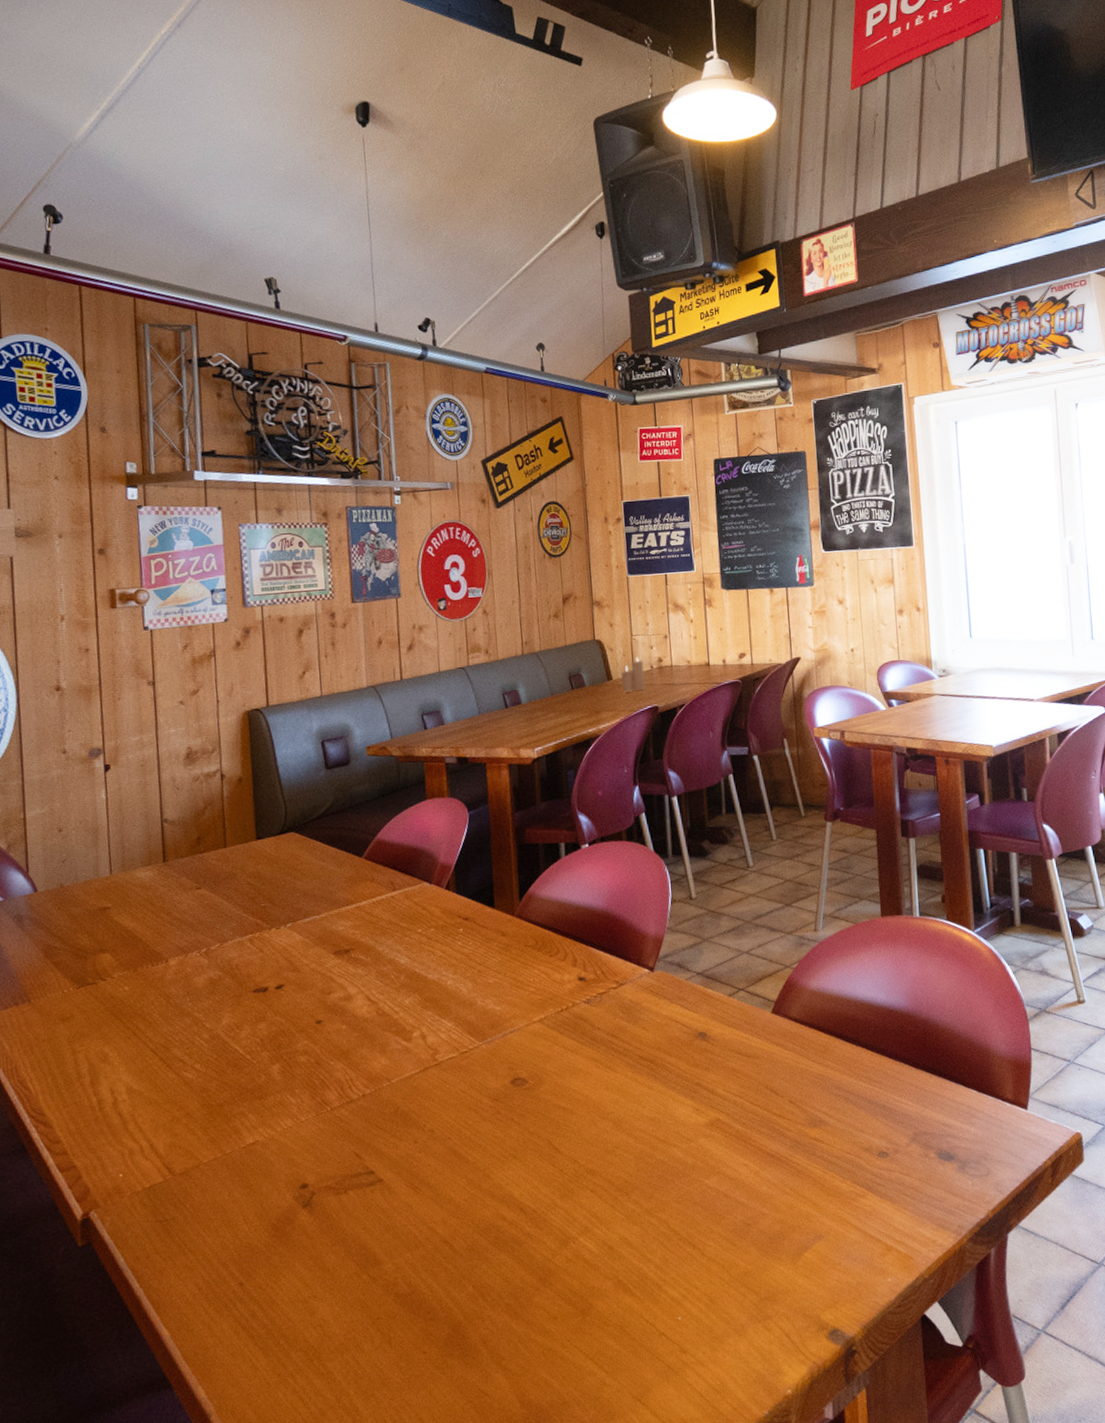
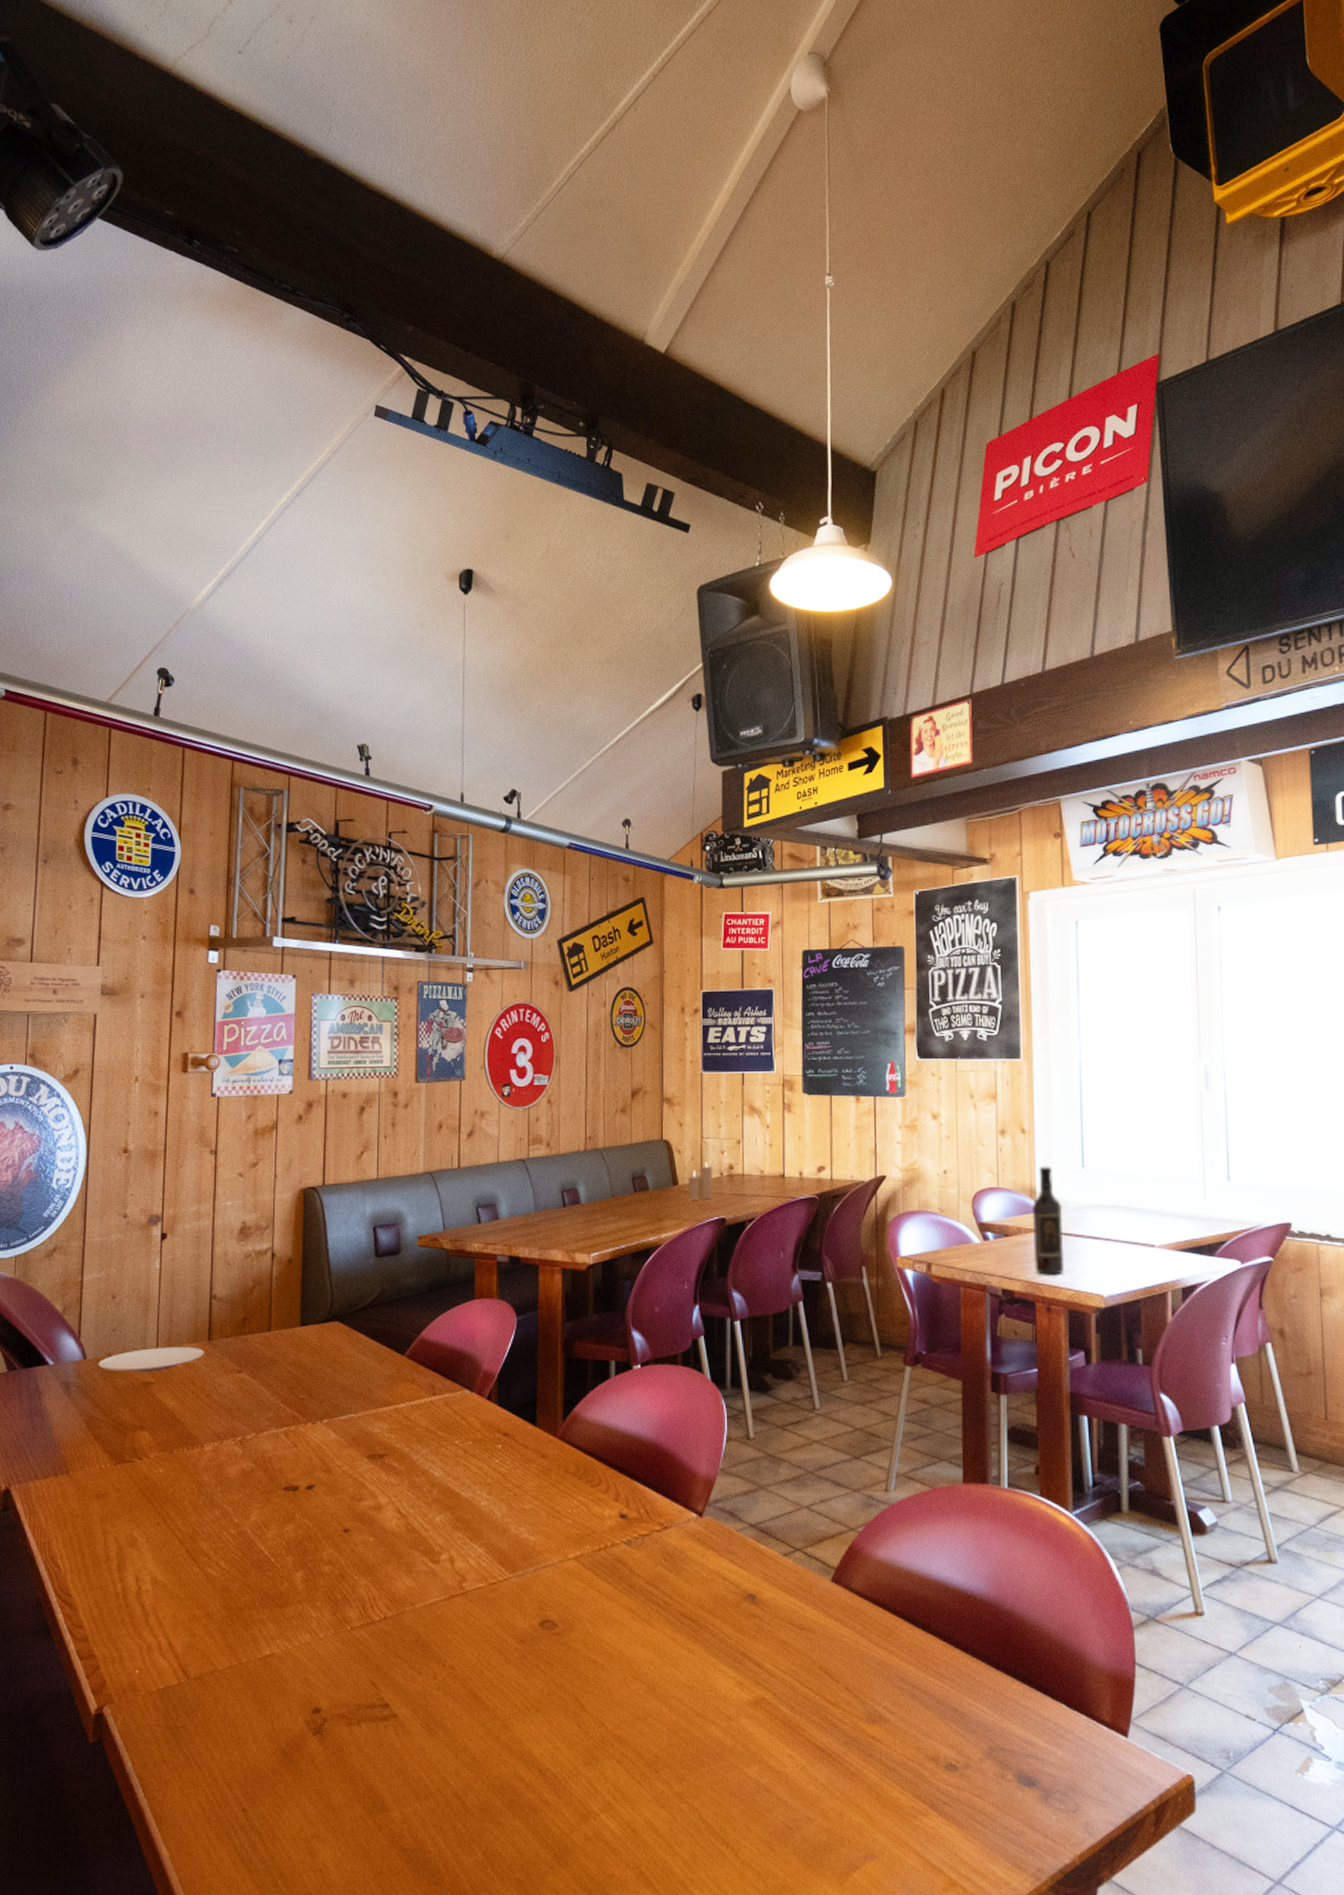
plate: none [50,870,161,901] -> present [98,1346,204,1374]
wine bottle: none [929,638,959,733] -> present [1032,1166,1065,1275]

